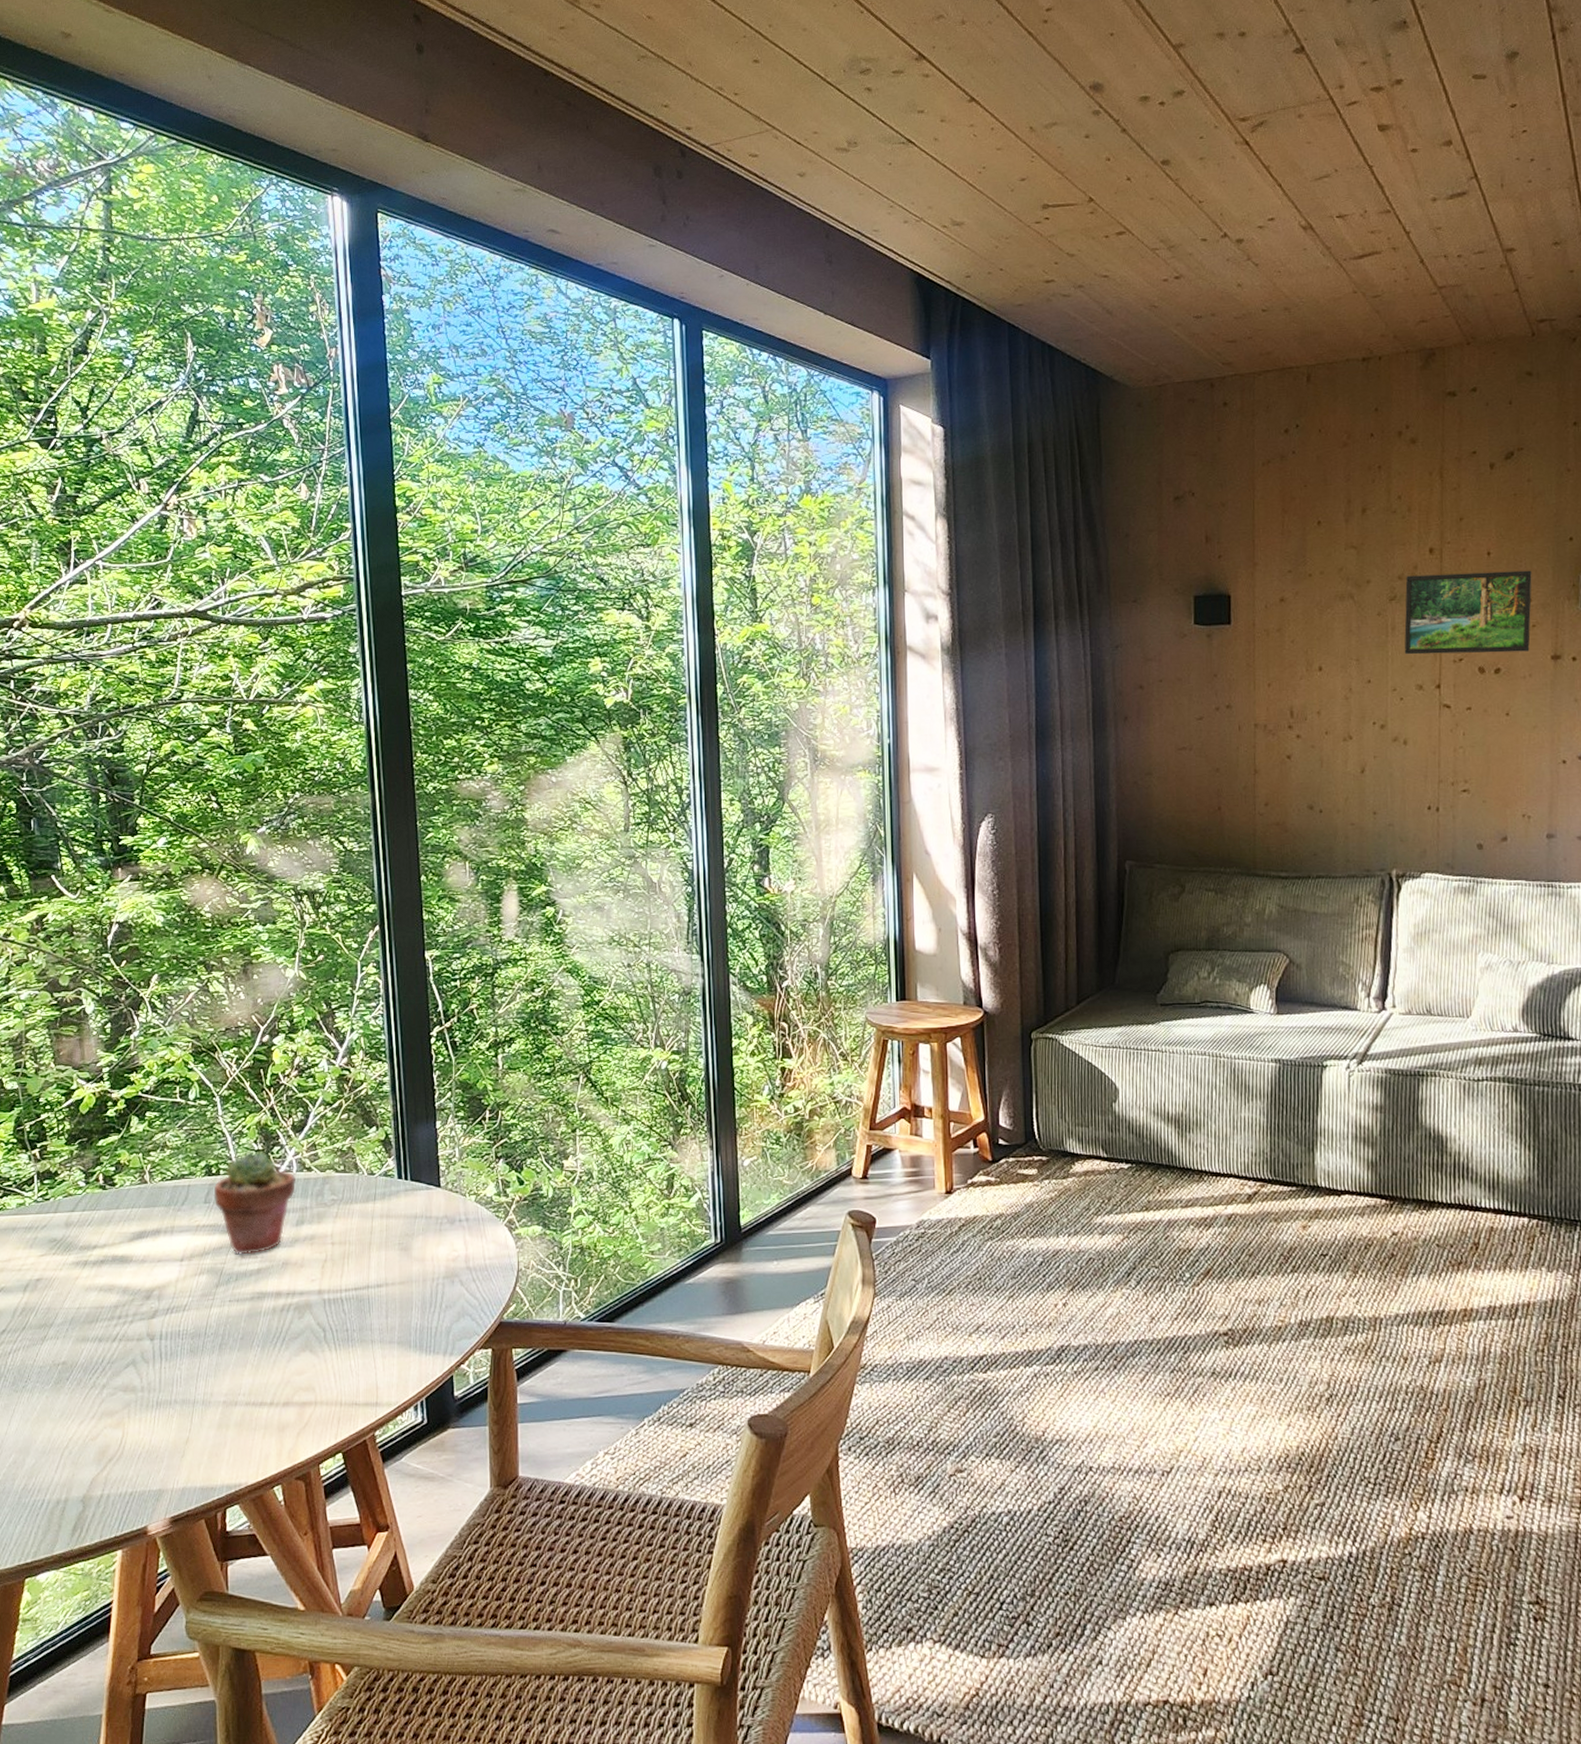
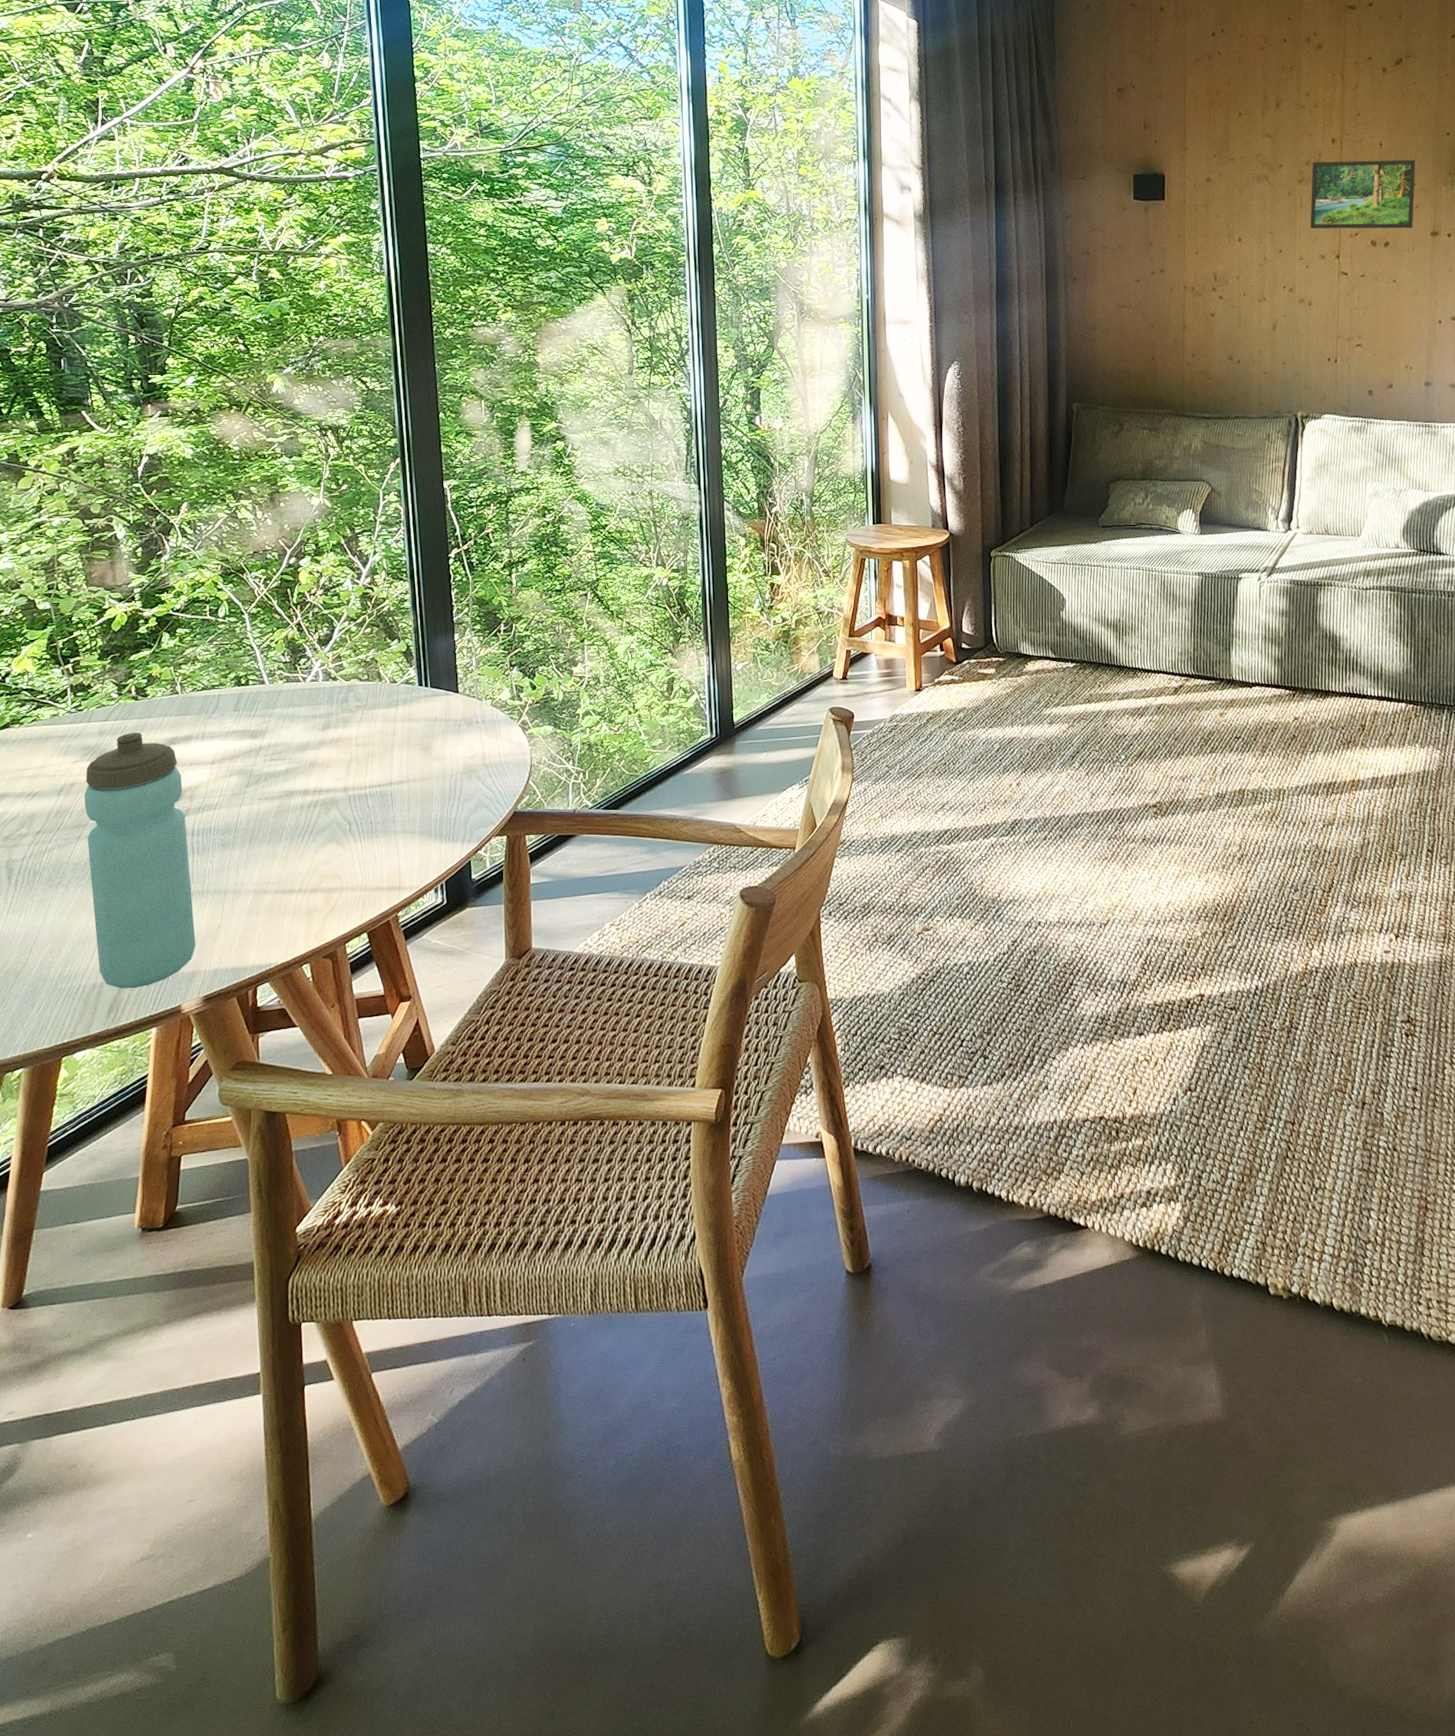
water bottle: none [50,1224,163,1506] -> present [84,732,196,989]
potted succulent: present [213,1152,297,1256] -> none [243,664,323,758]

